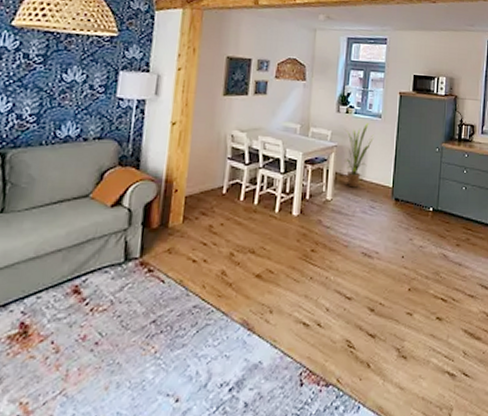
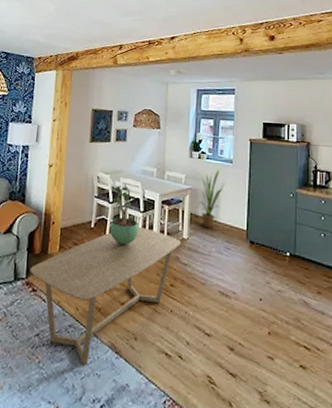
coffee table: none [145,189,325,349] -> present [30,226,182,366]
potted plant: none [244,145,279,211] -> present [109,185,139,245]

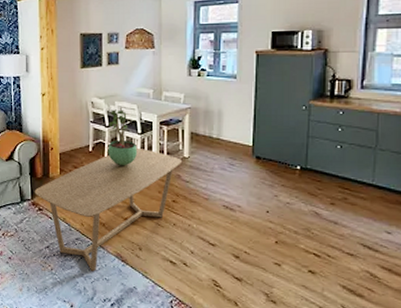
house plant: present [198,168,226,229] -> none [198,84,229,146]

